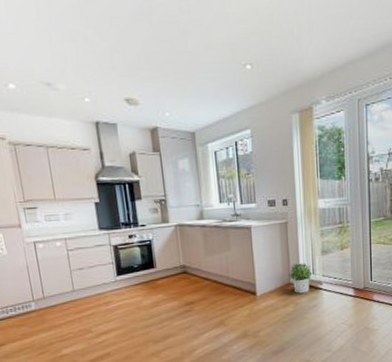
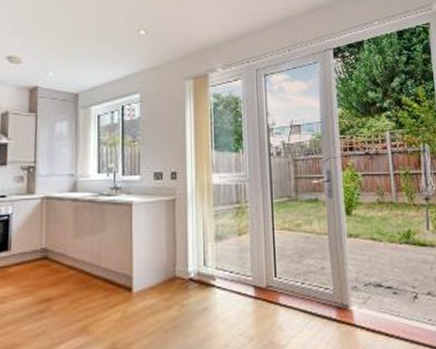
potted plant: present [289,263,313,294] -> none [174,251,204,292]

